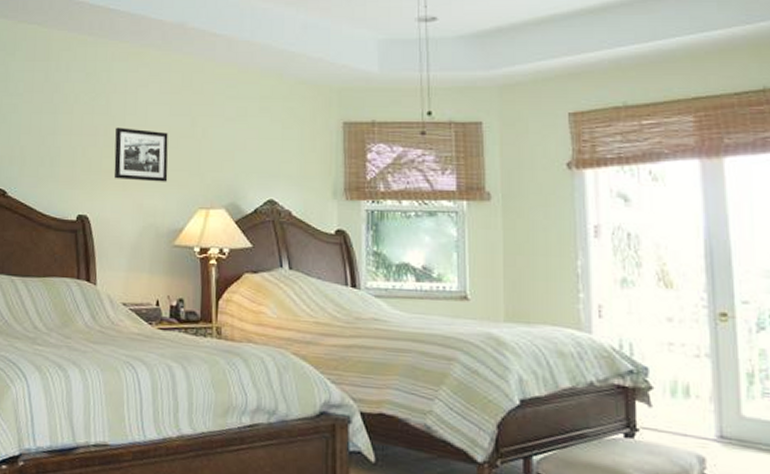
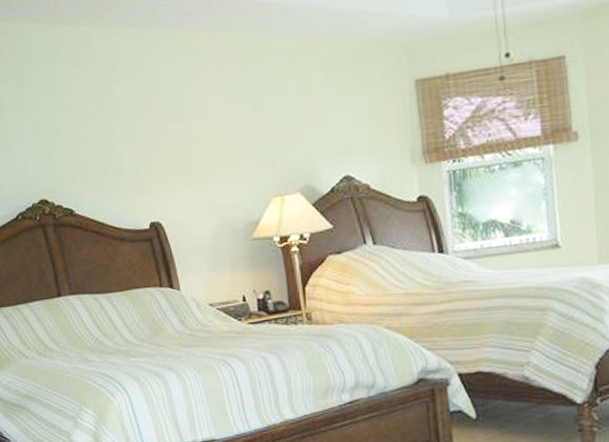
picture frame: present [114,127,168,182] -> none [175,121,237,179]

